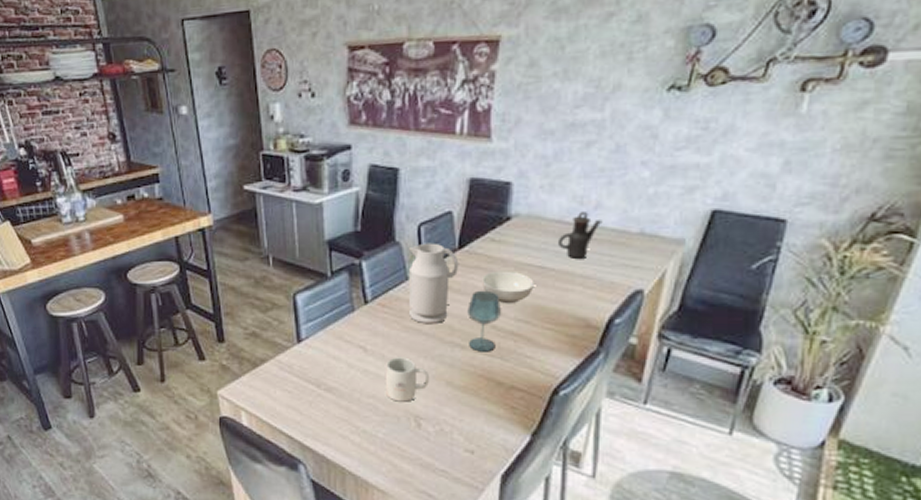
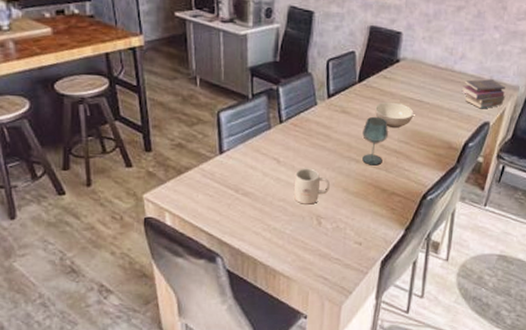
water jug: present [408,243,459,325] -> none [315,75,358,142]
teapot: present [557,210,603,260] -> none [432,59,465,97]
books: none [601,233,664,273] -> present [462,79,505,109]

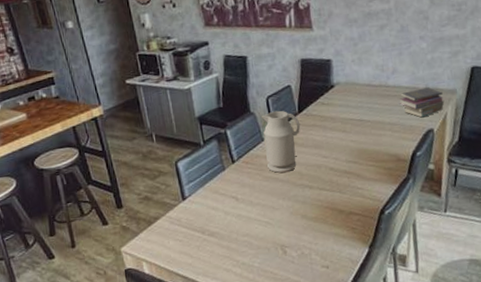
mug: present [293,168,331,205] -> none [254,200,290,237]
water jug: none [315,75,358,142] -> present [262,110,301,174]
wine glass: present [362,116,388,166] -> none [310,141,336,190]
bowl: present [375,102,414,129] -> none [319,125,357,151]

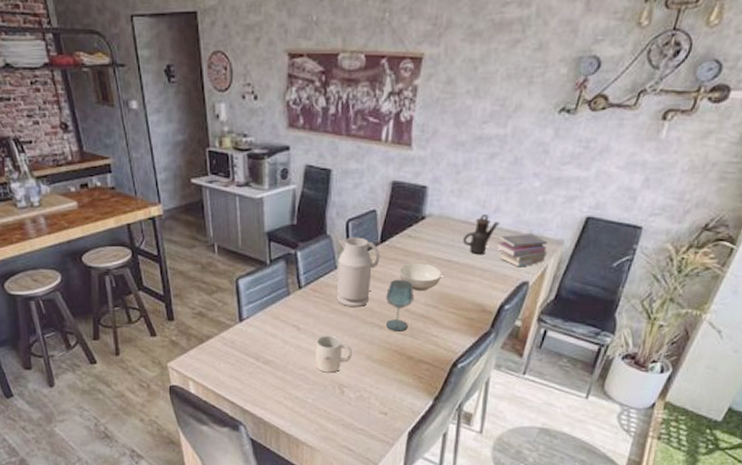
mug: none [254,200,290,237] -> present [314,335,353,373]
wine glass: none [310,141,336,190] -> present [386,279,414,332]
bowl: none [319,125,357,151] -> present [399,263,442,292]
teapot: none [369,75,399,112] -> present [462,213,500,256]

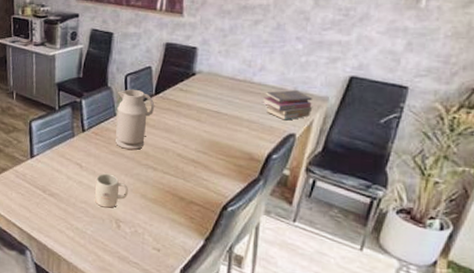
wine glass: present [386,279,414,332] -> none [160,126,185,174]
bowl: present [399,263,442,292] -> none [172,113,212,139]
teapot: present [462,213,500,256] -> none [230,71,265,109]

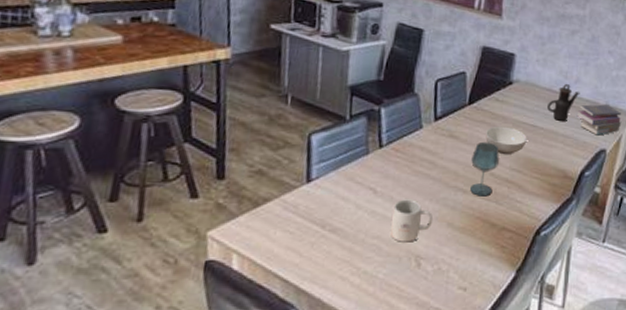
water jug: present [114,89,155,151] -> none [419,96,468,170]
wine glass: none [160,126,185,174] -> present [470,141,499,197]
bowl: none [172,113,212,139] -> present [485,126,527,156]
teapot: none [230,71,265,109] -> present [546,83,580,122]

